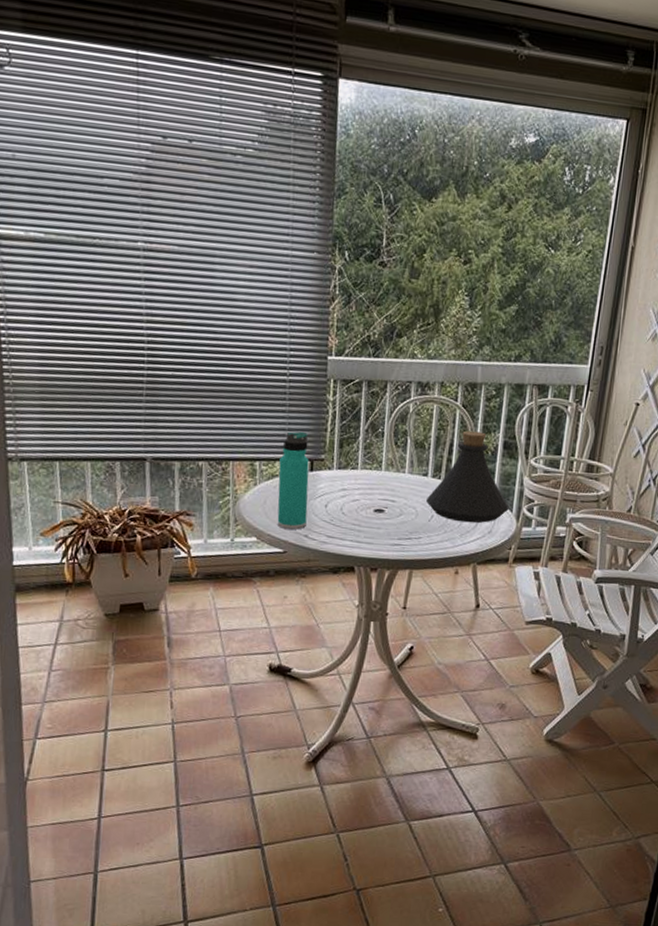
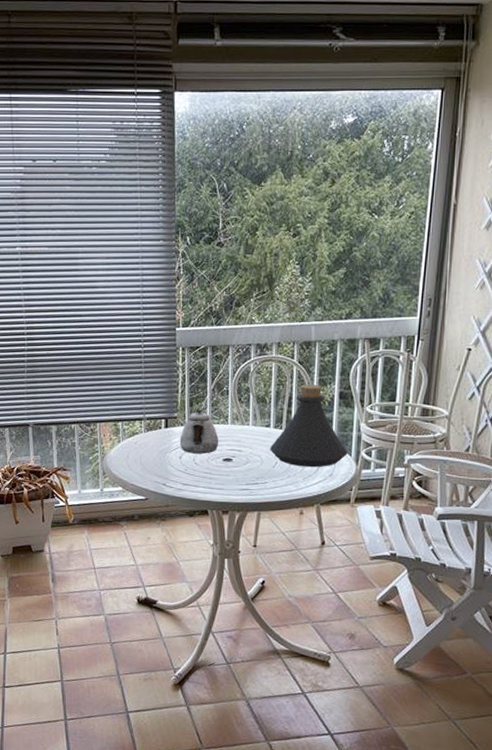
thermos bottle: present [277,431,309,530] -> none [138,394,165,479]
teapot: none [325,452,371,503] -> present [179,409,219,454]

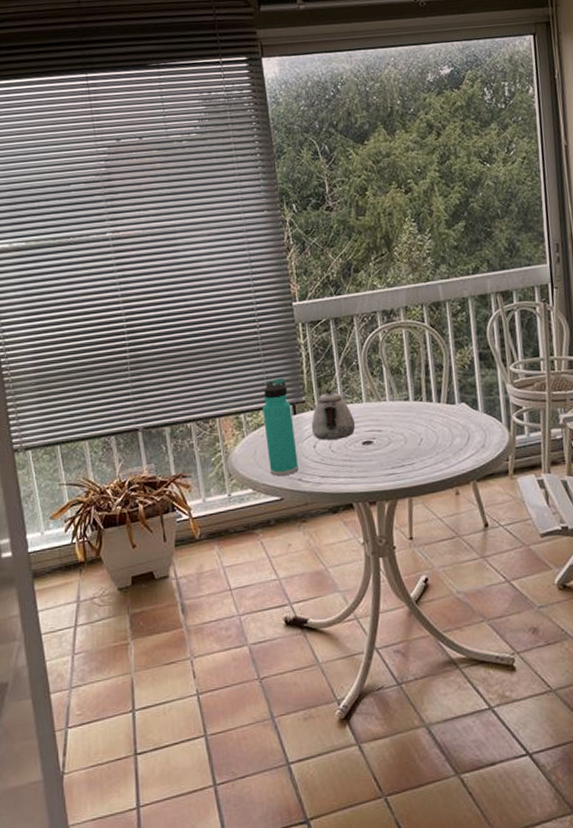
thermos bottle: none [138,394,165,479] -> present [263,377,298,476]
bottle: present [270,384,348,468] -> none [412,347,498,441]

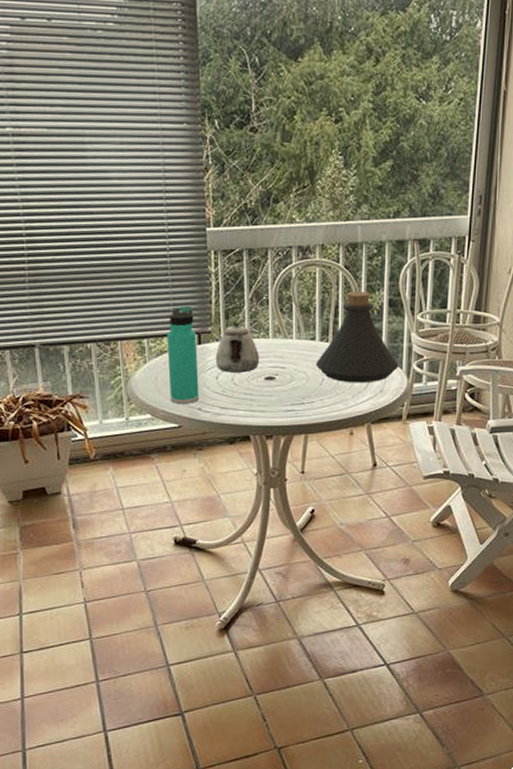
bottle: none [412,347,498,441] -> present [316,291,399,383]

